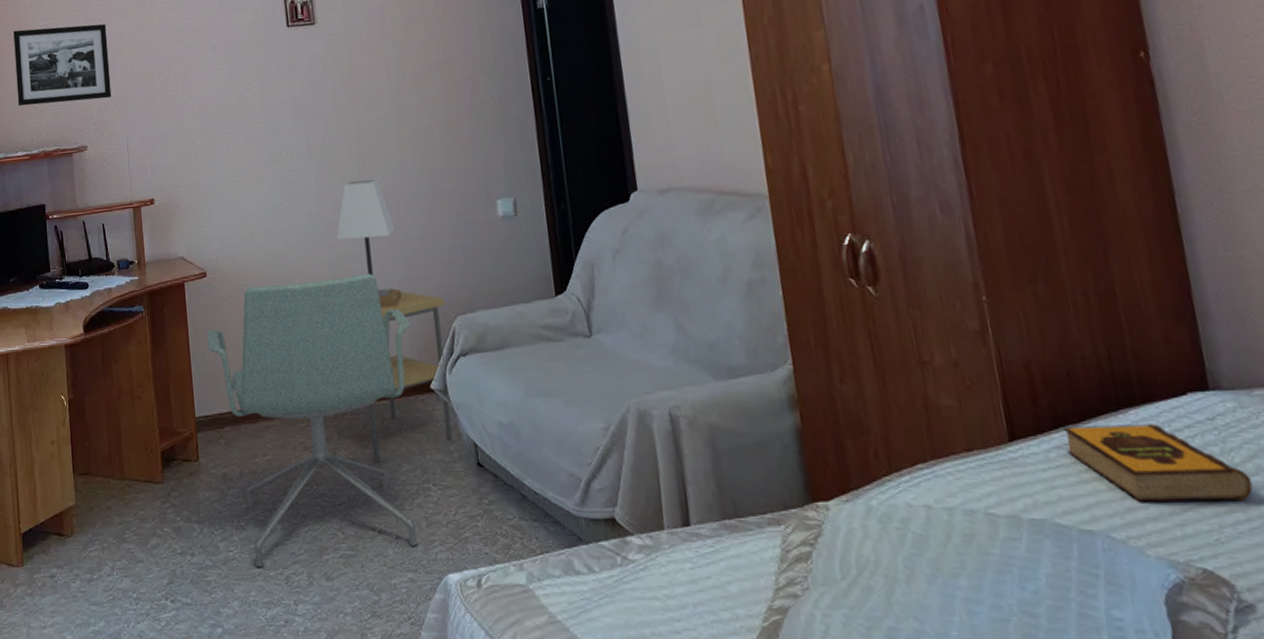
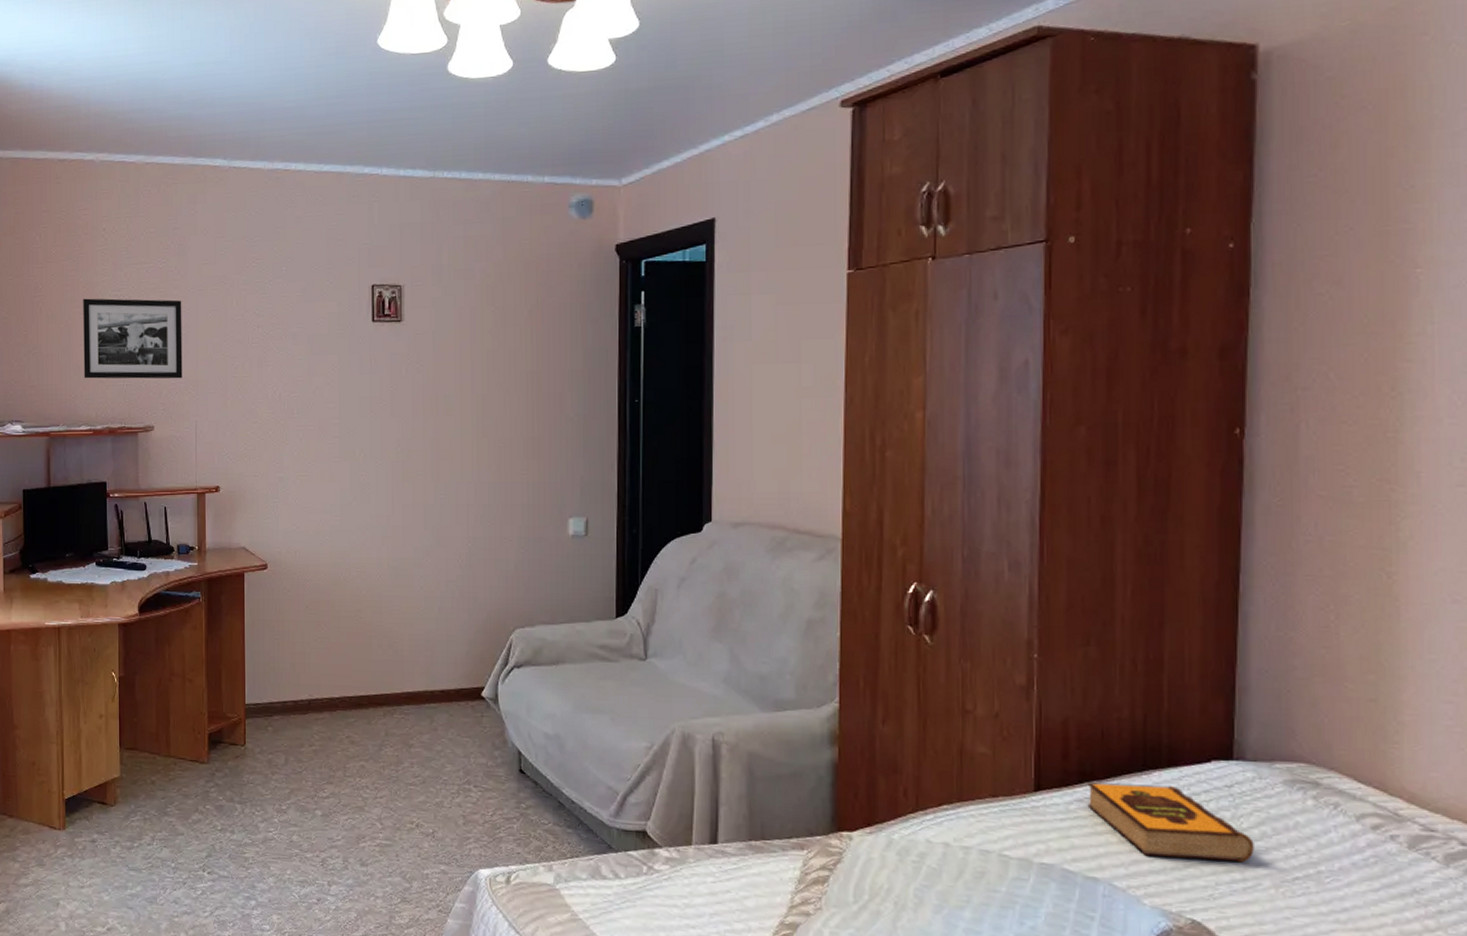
office chair: present [207,273,418,568] -> none [263,580,469,849]
side table: present [322,290,452,463] -> none [371,599,505,762]
lamp: present [336,180,401,307] -> none [403,486,463,614]

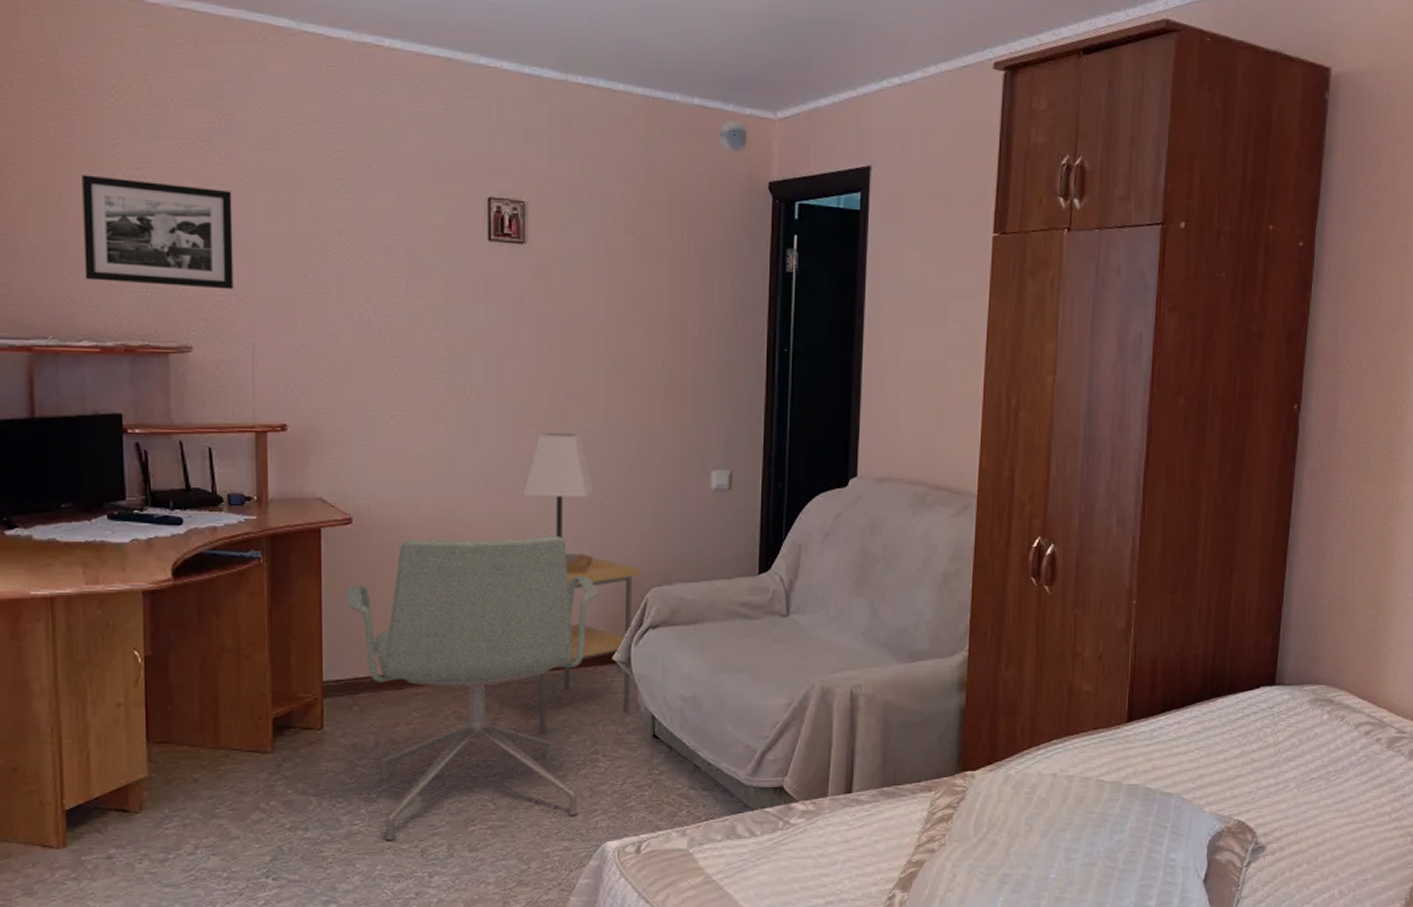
office chair: none [263,580,469,849] -> present [347,536,600,841]
side table: none [371,599,505,762] -> present [483,557,640,734]
lamp: none [403,486,463,614] -> present [523,432,594,573]
hardback book: present [1087,782,1254,863] -> none [1167,710,1286,770]

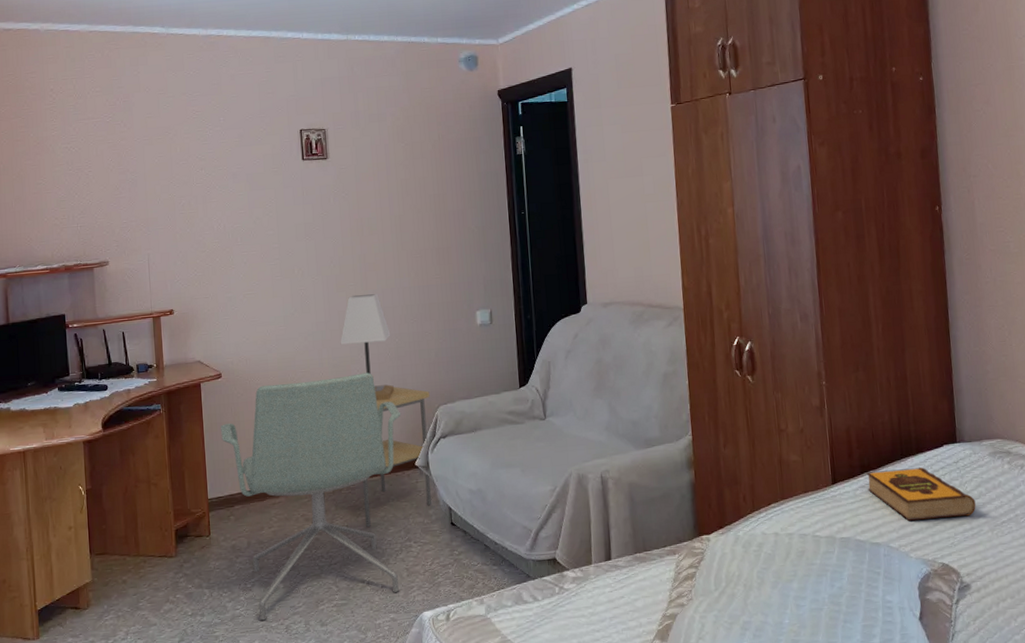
picture frame: present [82,174,234,290] -> none [34,149,134,223]
hardback book: none [1167,710,1286,770] -> present [866,467,976,521]

